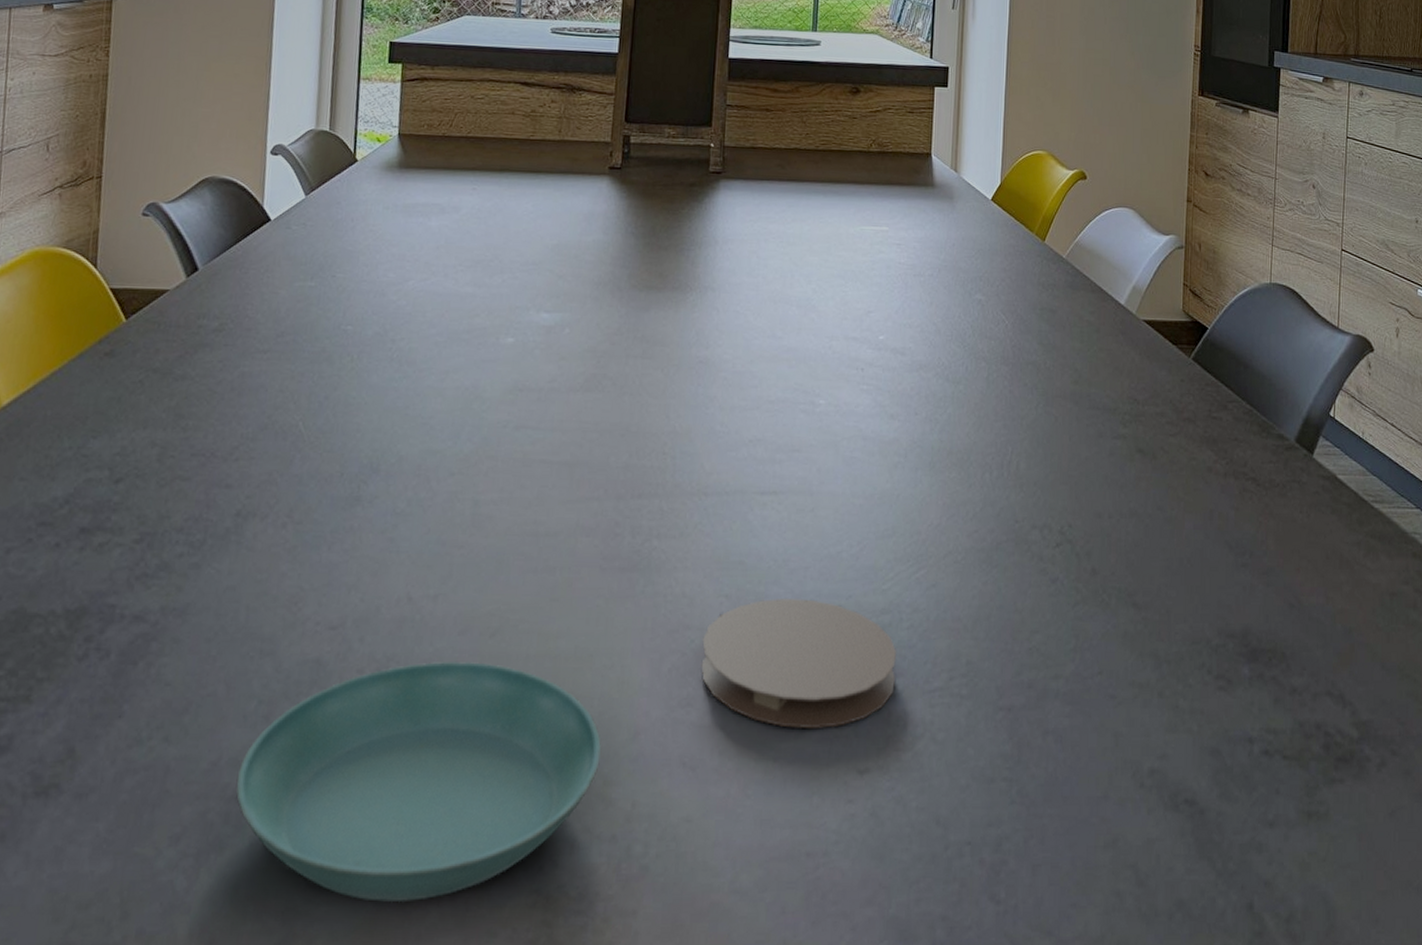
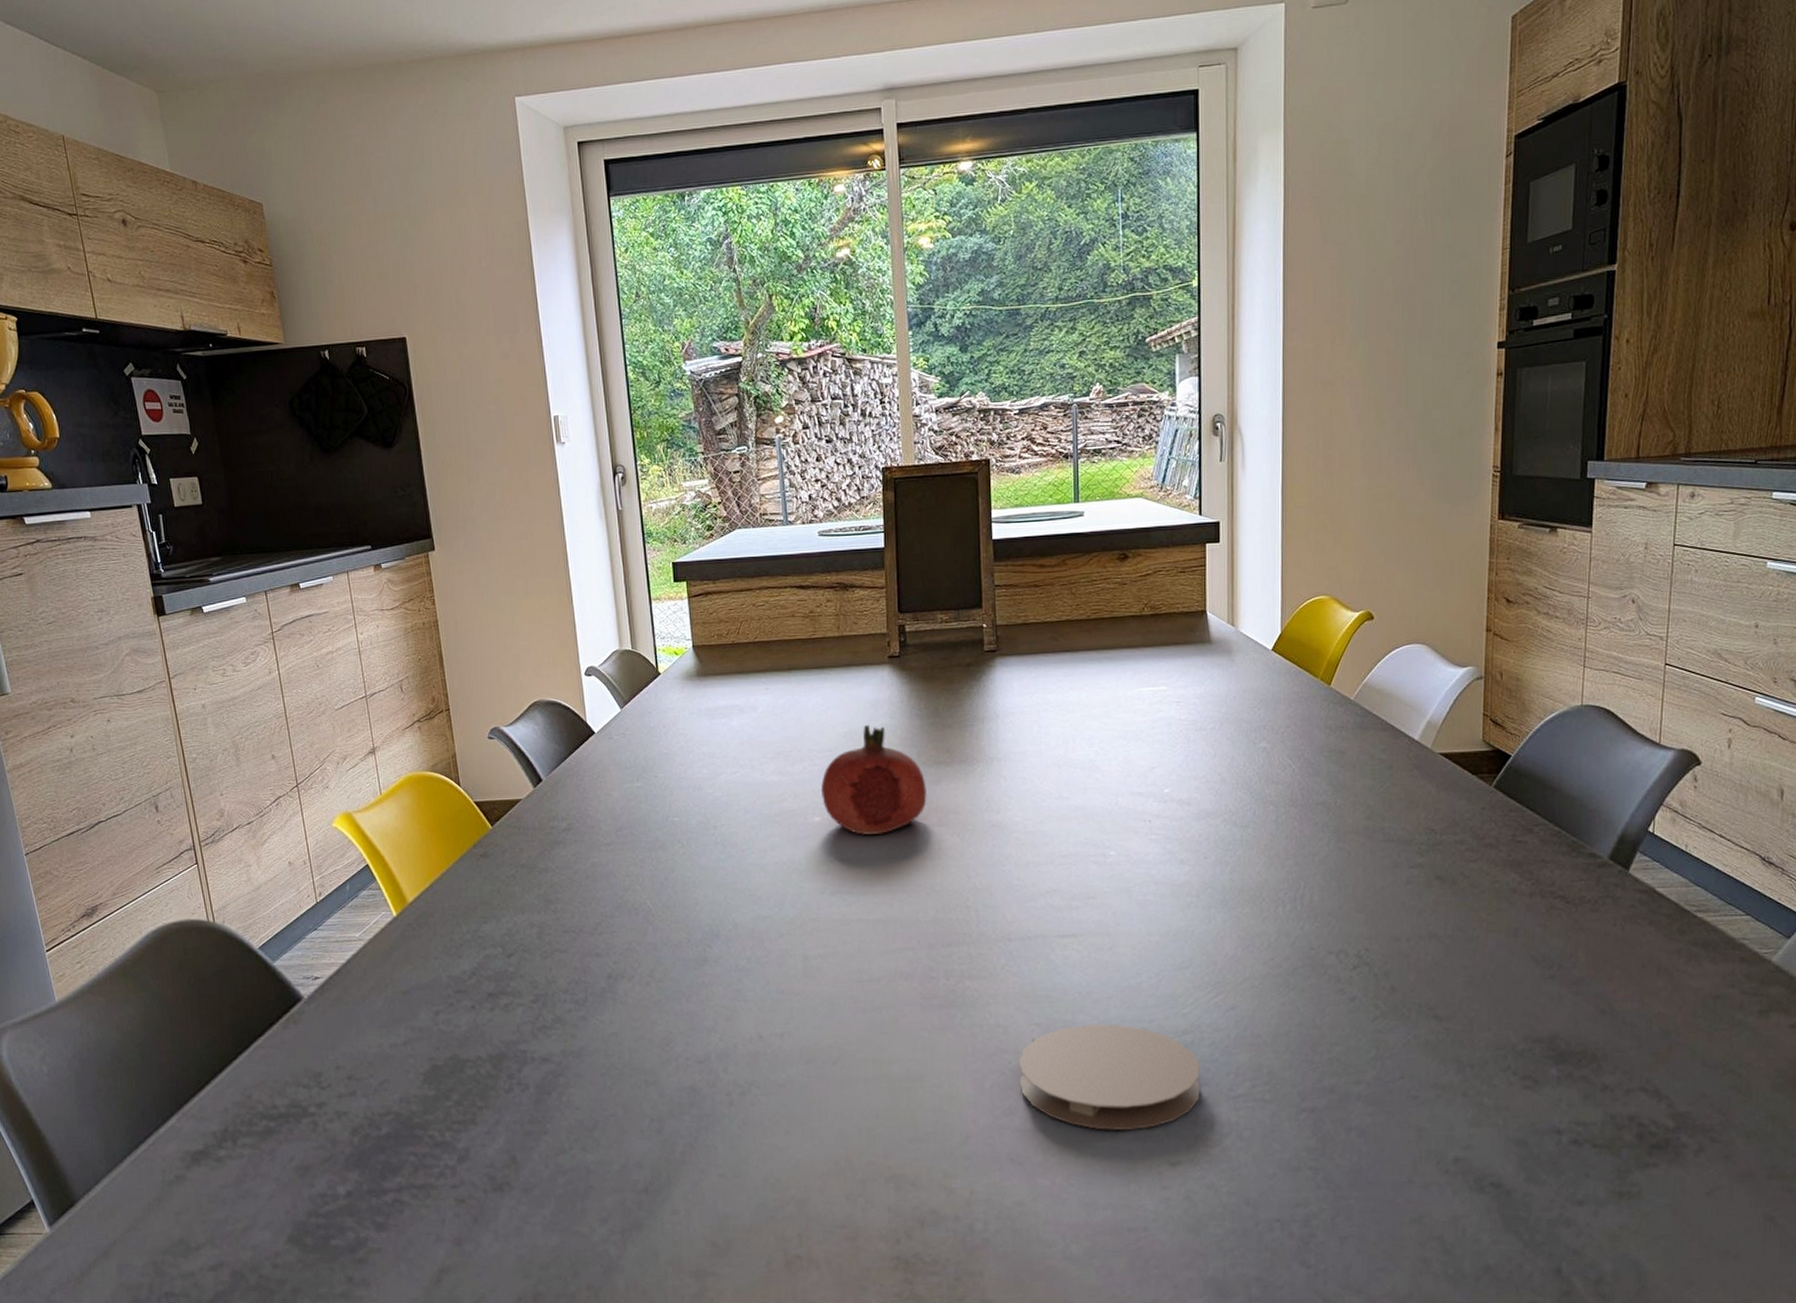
saucer: present [236,660,601,903] -> none [643,1084,939,1266]
fruit: none [517,238,634,363] -> present [821,724,927,835]

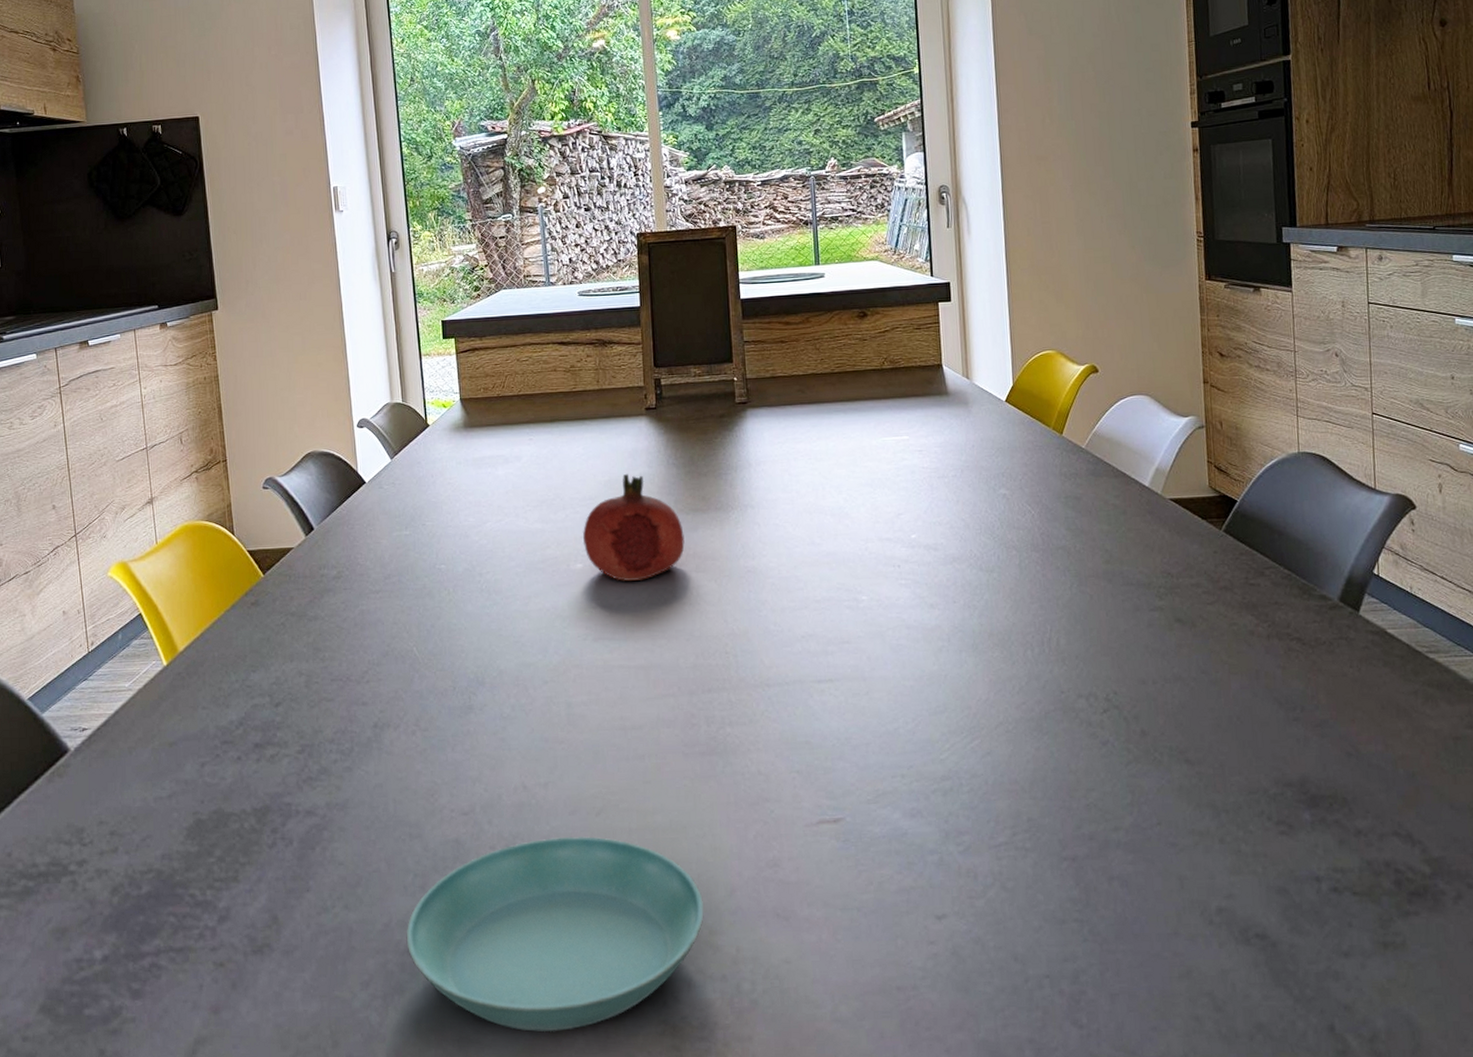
saucer: none [643,1084,939,1266] -> present [406,836,704,1033]
coaster: present [1019,1023,1201,1130] -> none [781,770,962,882]

